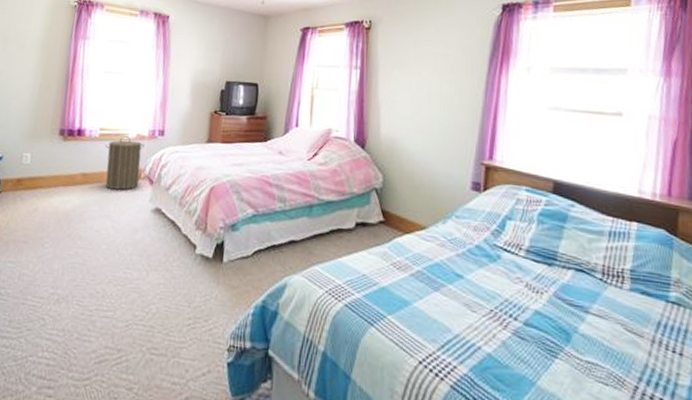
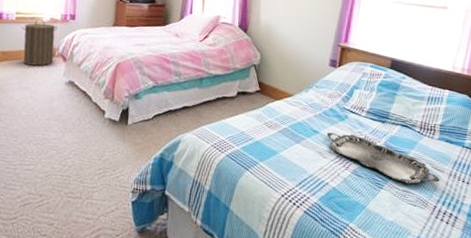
serving tray: none [474,277,639,353] -> present [326,132,440,185]

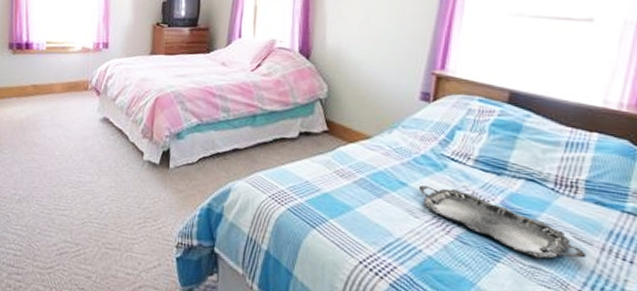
laundry hamper: present [21,19,58,66] -> none [52,49,90,101]

